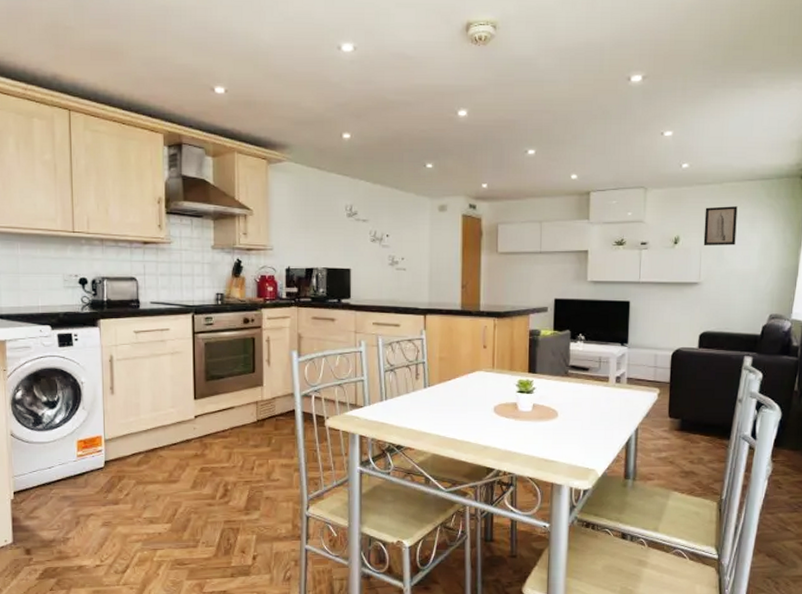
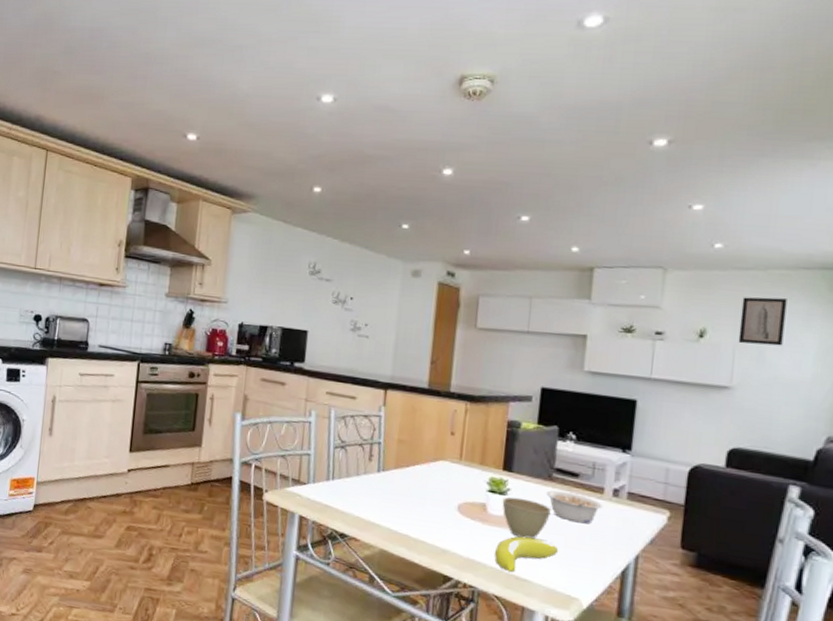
banana: none [527,426,577,457] -> present [494,536,559,573]
cup: none [530,394,569,427] -> present [502,497,551,539]
legume: none [564,385,609,408] -> present [546,490,604,524]

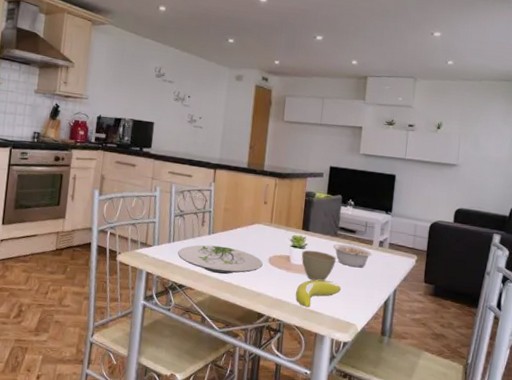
plate: none [338,484,450,524] -> present [178,245,263,274]
wall art: present [738,297,787,346] -> none [462,100,494,135]

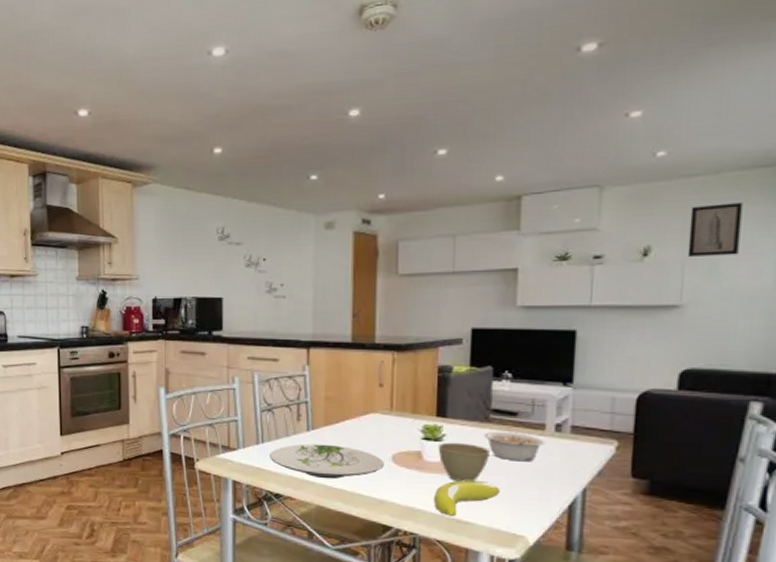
wall art: none [462,100,494,135] -> present [687,203,743,256]

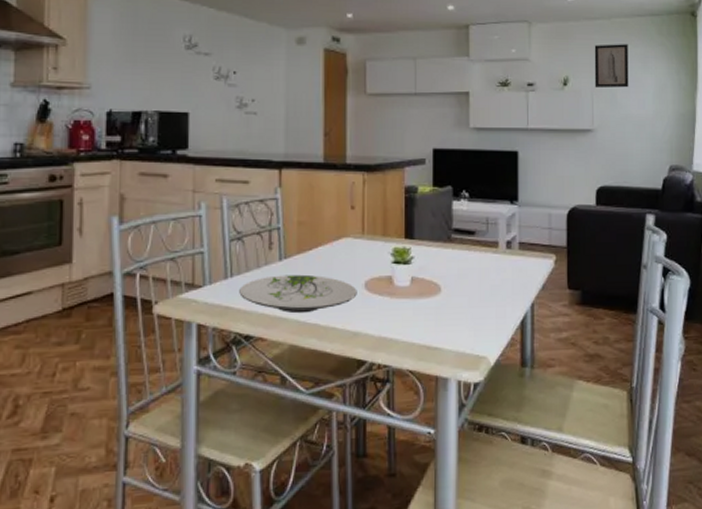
banana: present [434,480,501,517] -> none [405,303,464,344]
cup: present [438,442,490,482] -> none [407,264,453,305]
legume: present [484,432,546,462] -> none [448,252,499,281]

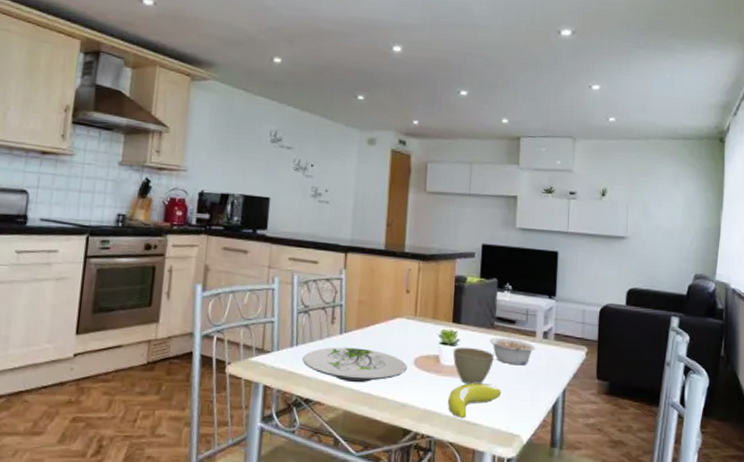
banana: none [405,303,464,344] -> present [448,383,502,419]
cup: none [407,264,453,305] -> present [453,347,494,385]
legume: none [448,252,499,281] -> present [490,338,536,366]
wall art: present [594,44,629,88] -> none [630,162,662,202]

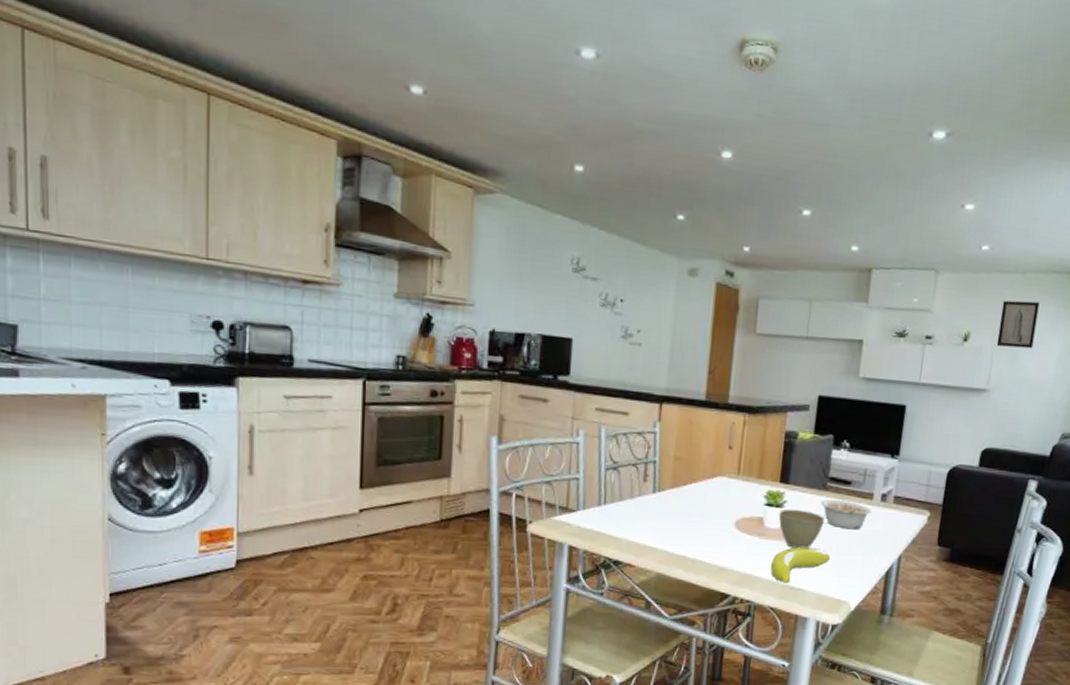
plate: present [302,347,407,383] -> none [611,506,727,545]
wall art: none [630,162,662,202] -> present [996,300,1040,349]

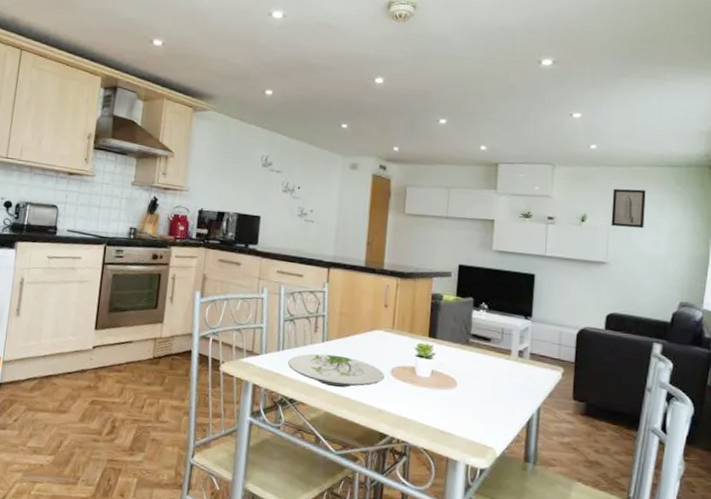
plate: none [611,506,727,545] -> present [288,353,385,388]
banana: present [771,547,831,584] -> none [423,395,476,428]
cup: present [778,509,825,549] -> none [428,360,469,397]
legume: present [821,500,872,530] -> none [465,353,511,382]

